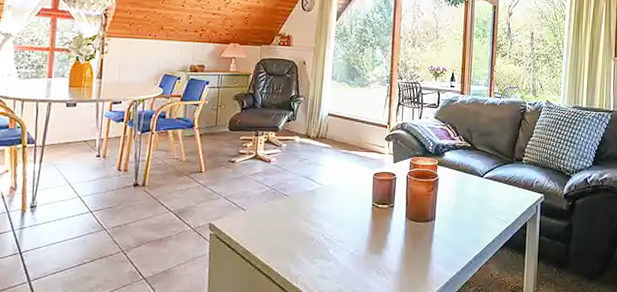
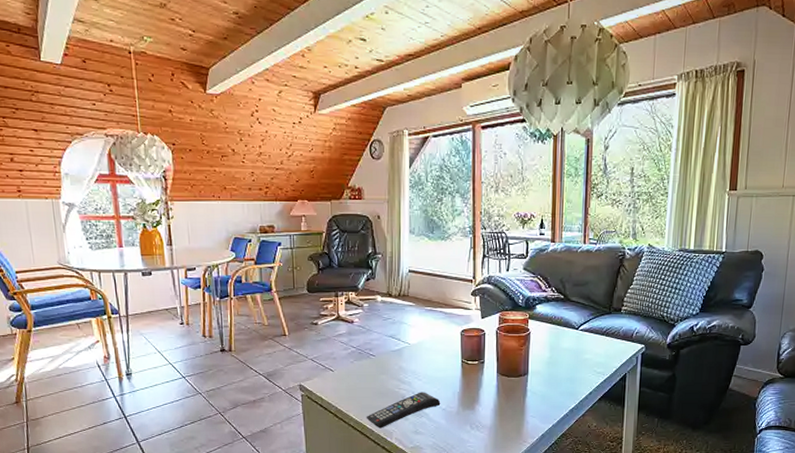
remote control: none [273,234,349,272] -> present [366,392,441,429]

